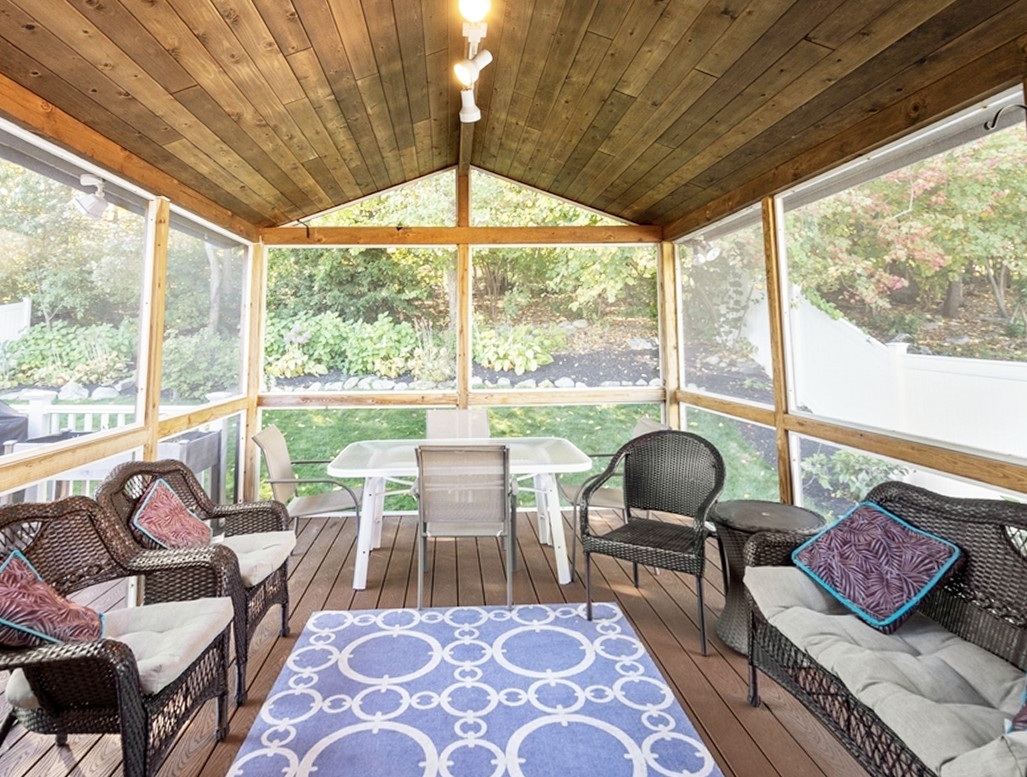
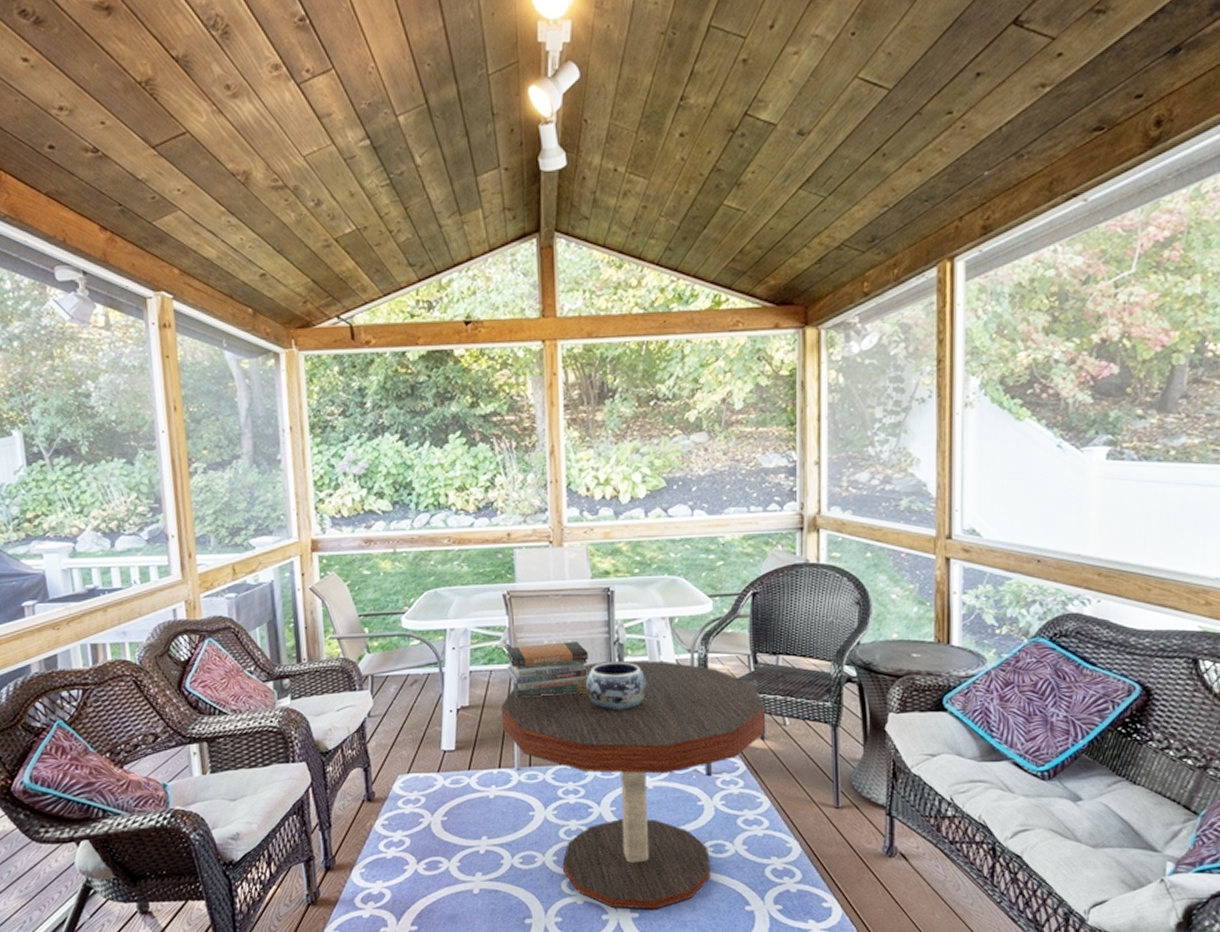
coffee table: none [408,511,639,755] -> present [500,660,766,910]
book stack: none [415,492,486,542] -> present [506,641,589,698]
decorative bowl: none [483,511,536,556] -> present [586,661,647,711]

